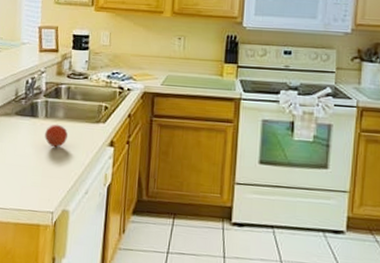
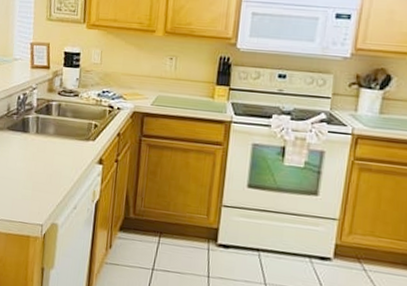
fruit: present [45,124,68,148] -> none [35,140,58,163]

